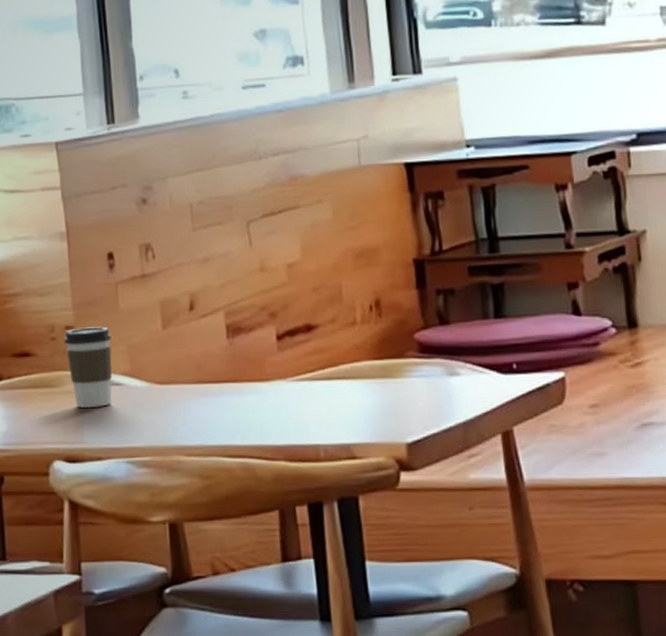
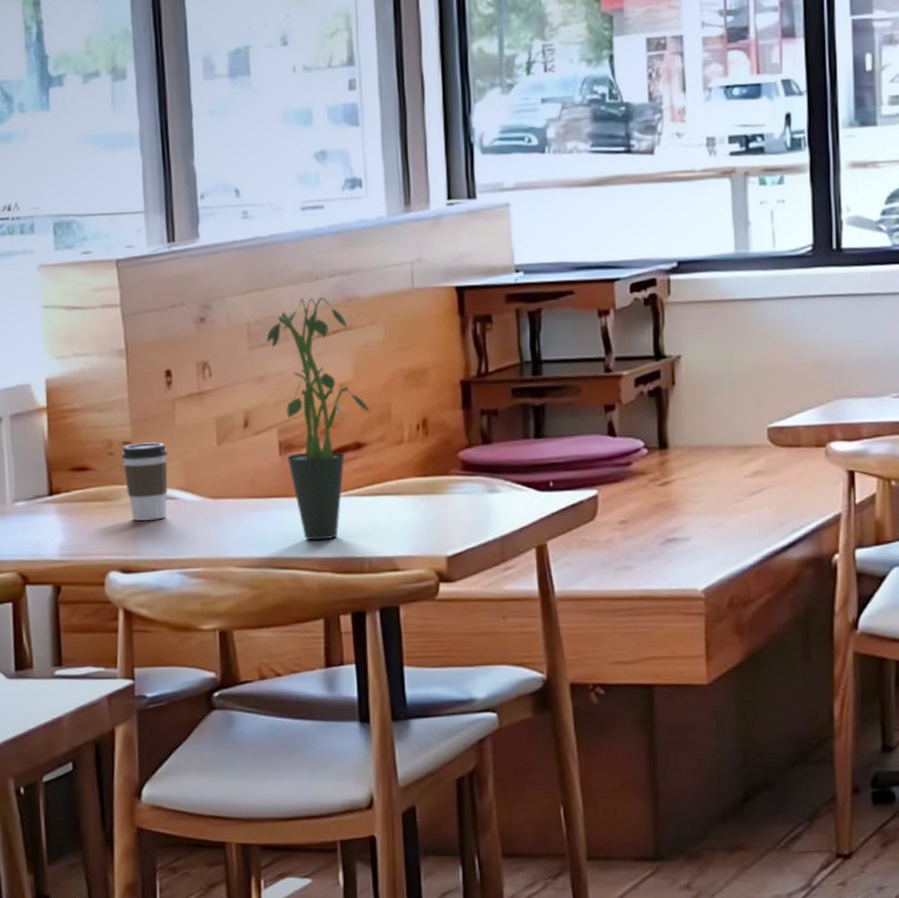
potted plant: none [210,176,319,428] -> present [266,297,369,541]

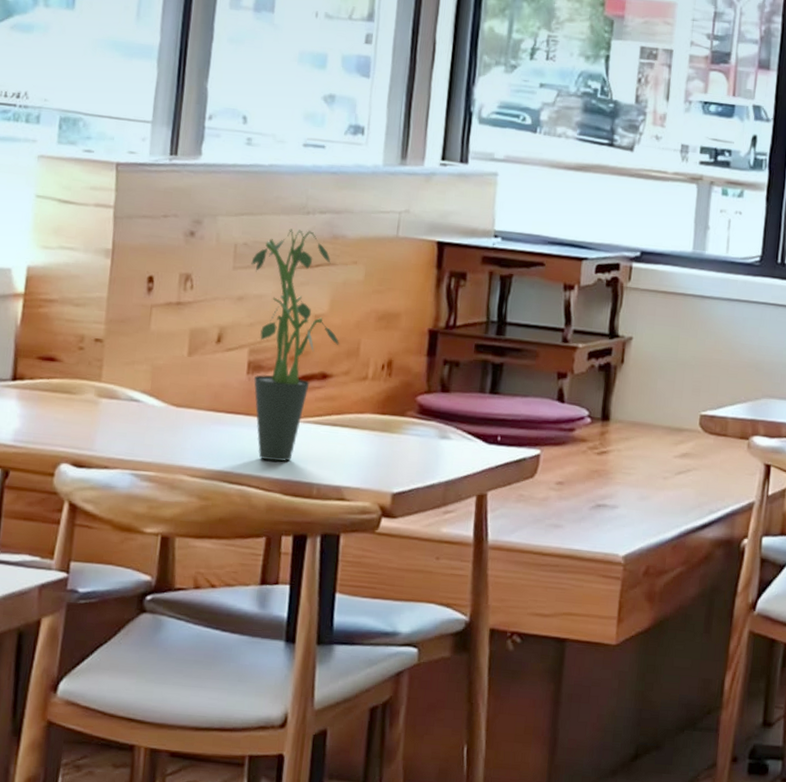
coffee cup: present [121,442,168,522] -> none [91,342,138,420]

